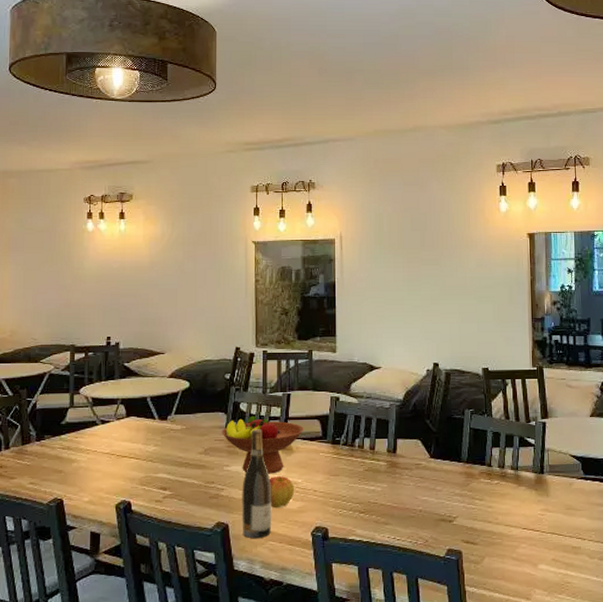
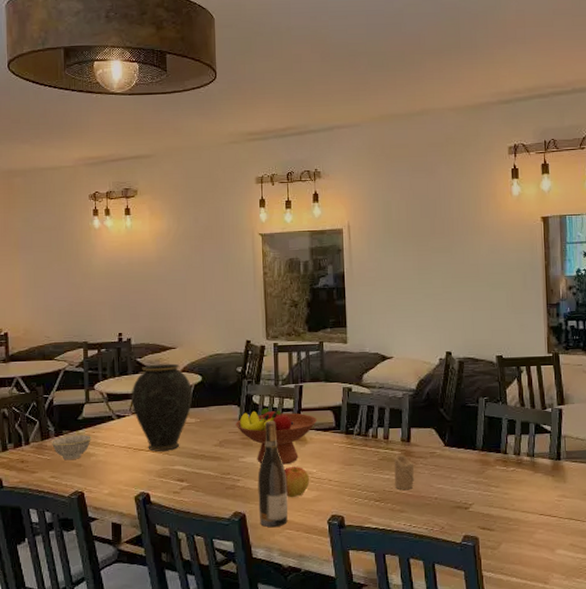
bowl: none [31,440,74,465] -> present [51,435,91,460]
vase: none [116,369,180,458] -> present [131,363,193,451]
candle: none [380,467,400,502] -> present [394,455,415,490]

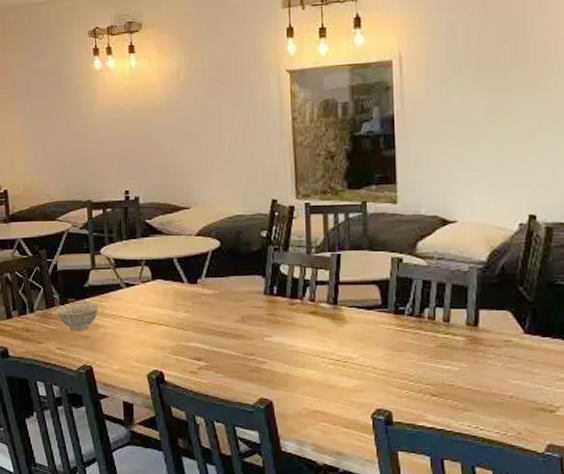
vase: present [131,363,193,451] -> none [140,226,210,325]
fruit bowl: present [235,408,318,465] -> none [260,280,359,347]
wine bottle: present [257,421,288,527] -> none [286,295,324,418]
apple: present [285,467,310,498] -> none [319,350,350,386]
candle: present [394,455,415,490] -> none [456,343,484,385]

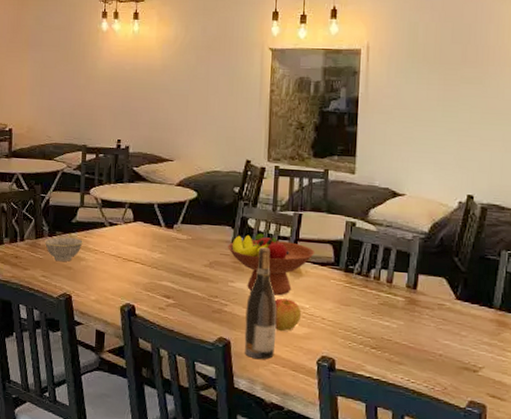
fruit bowl: none [260,280,359,347] -> present [228,233,315,296]
wine bottle: none [286,295,324,418] -> present [244,247,278,359]
apple: none [319,350,350,386] -> present [275,298,302,332]

